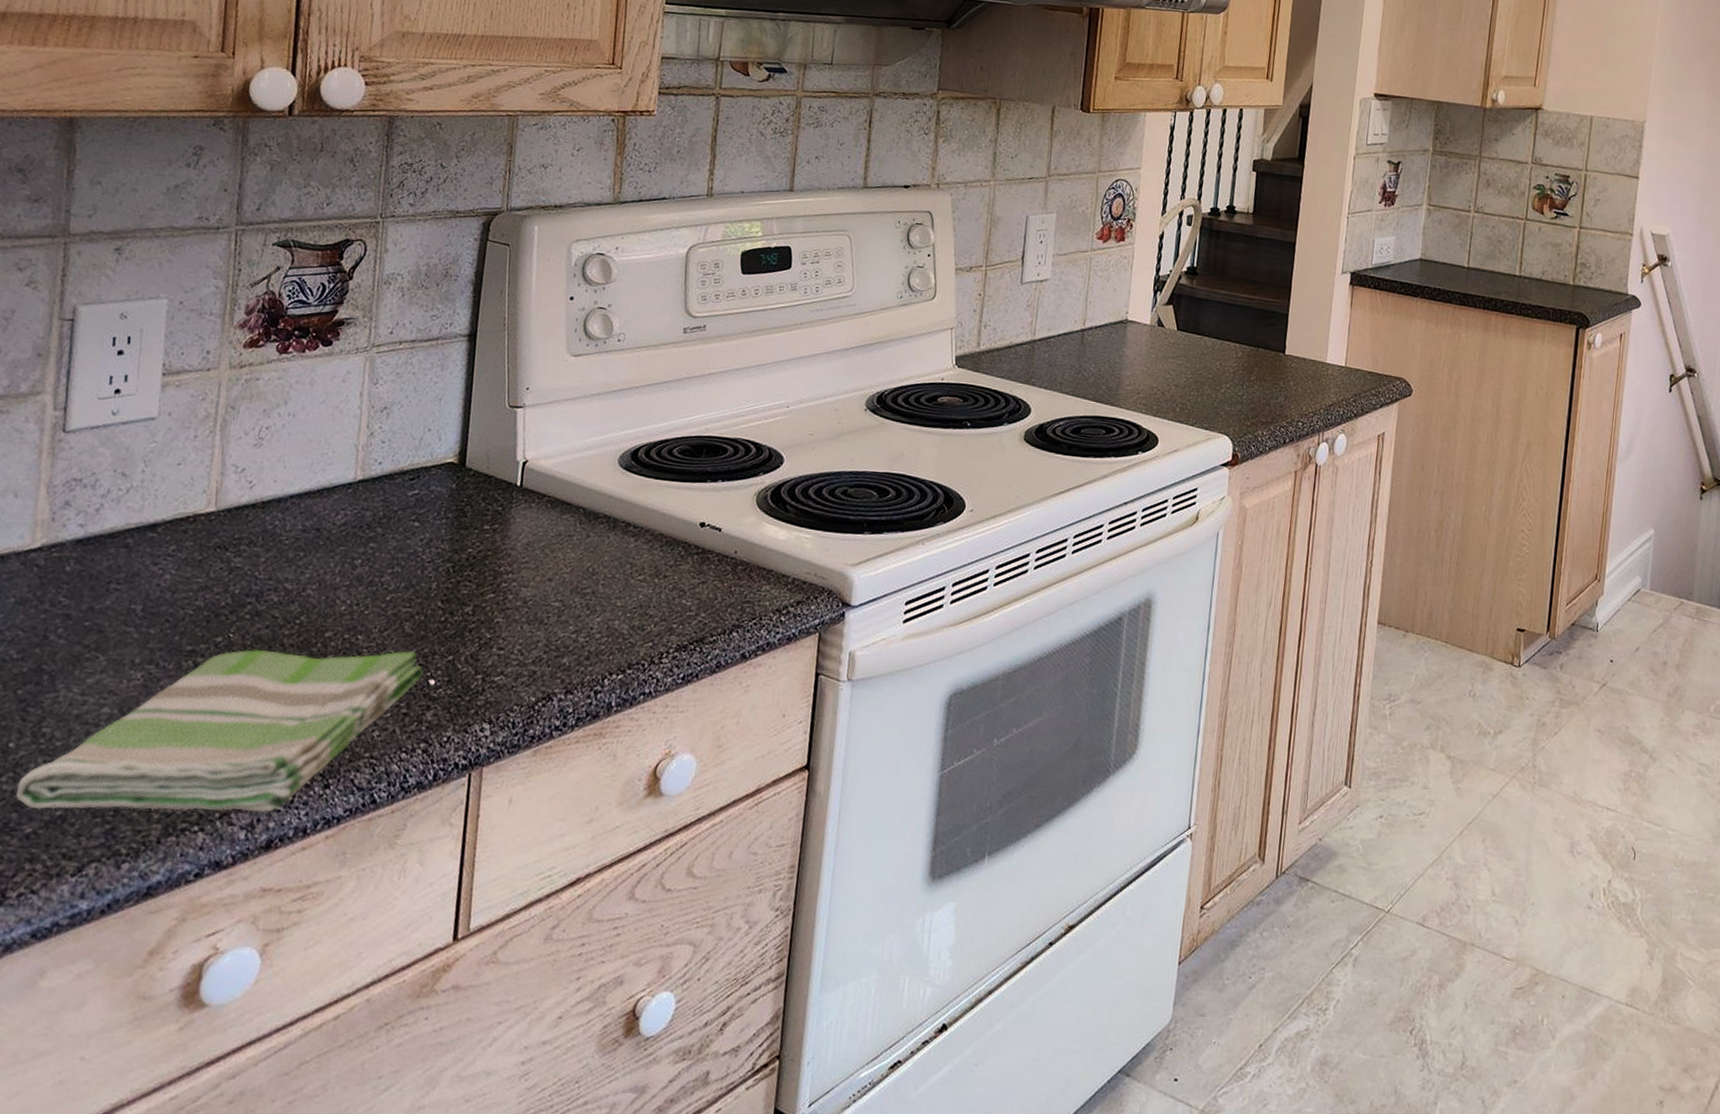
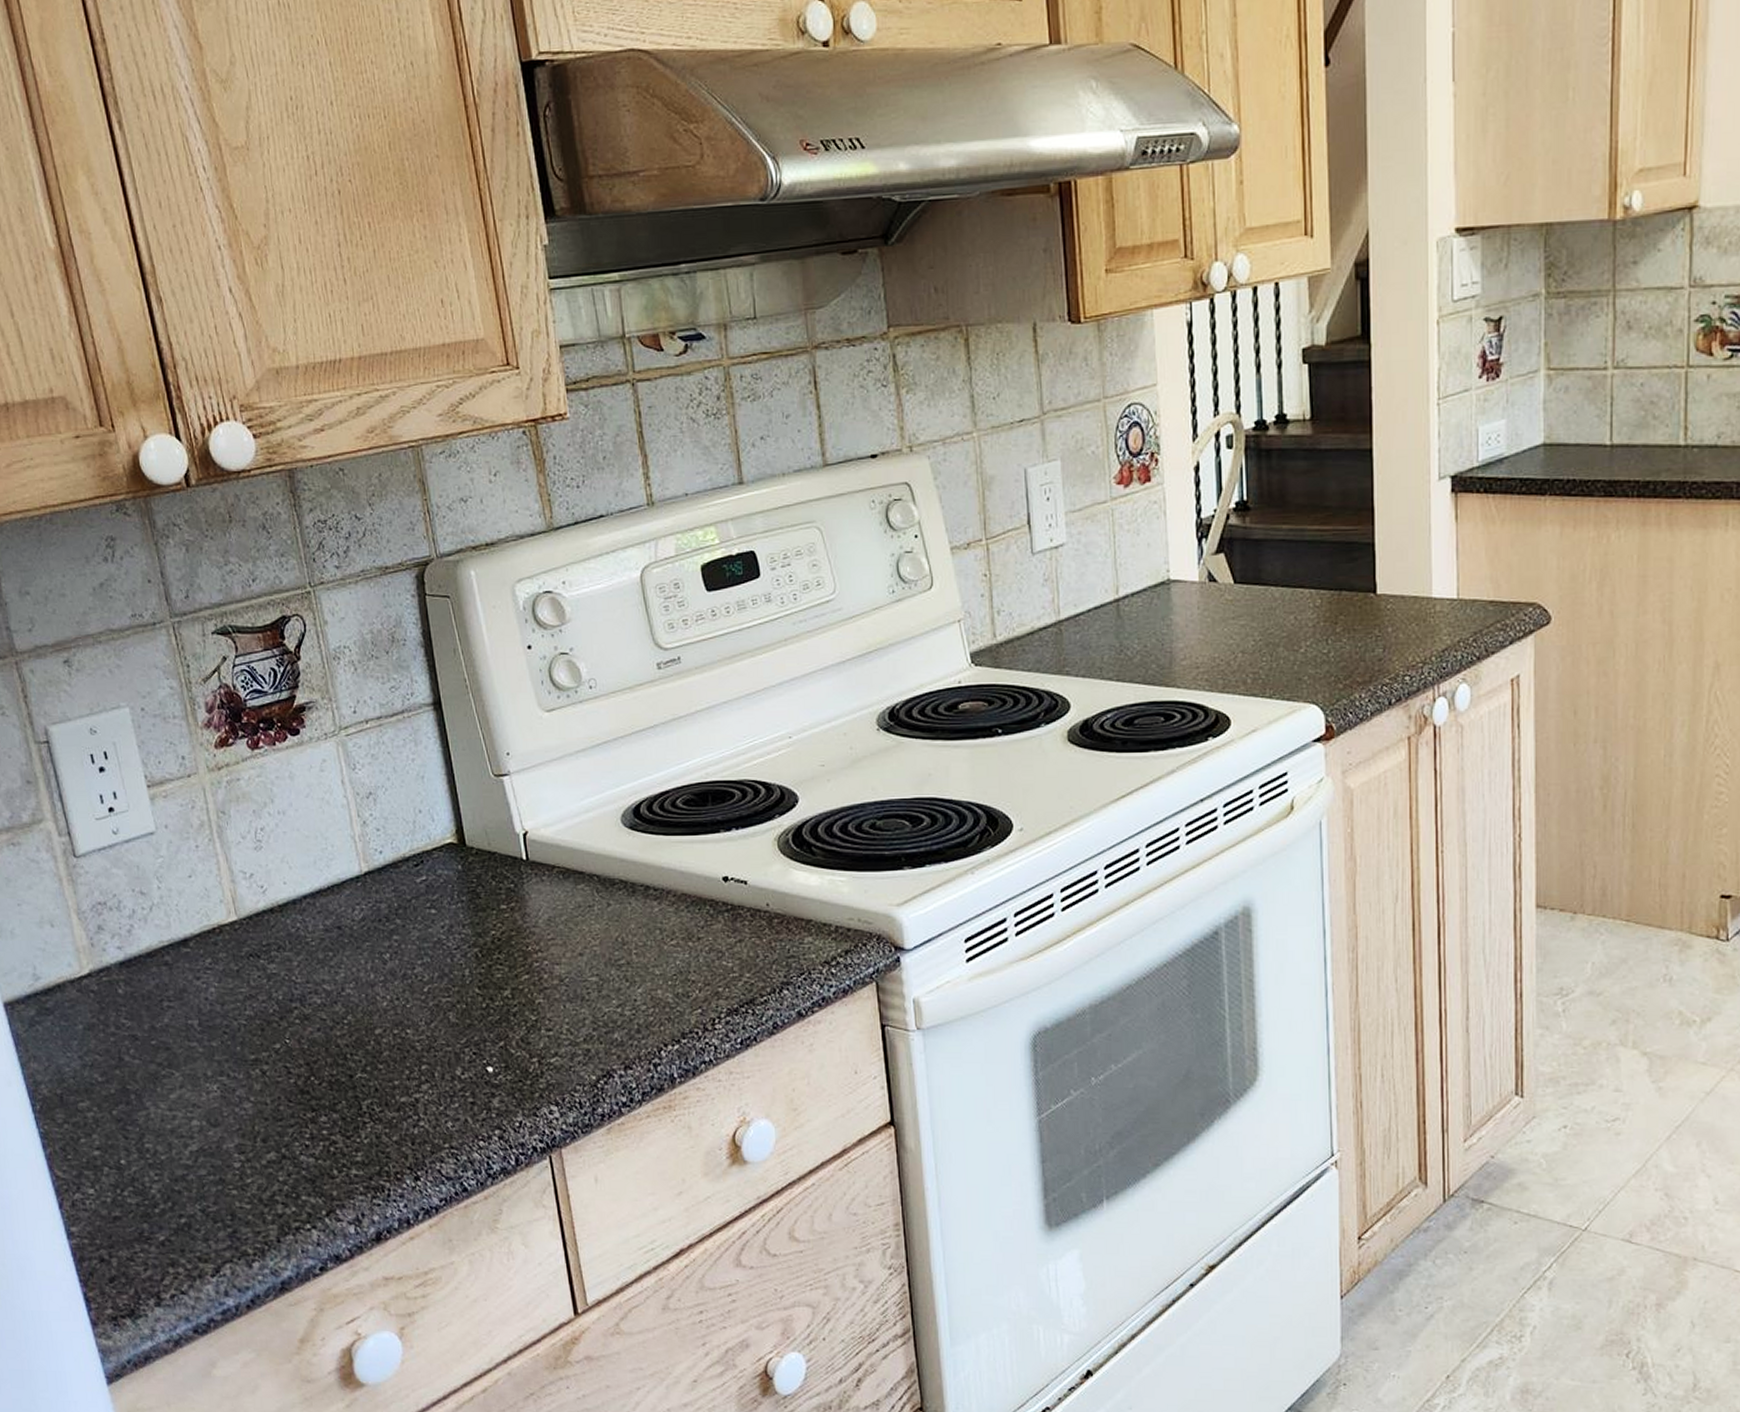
dish towel: present [16,649,423,813] -> none [139,1041,479,1219]

